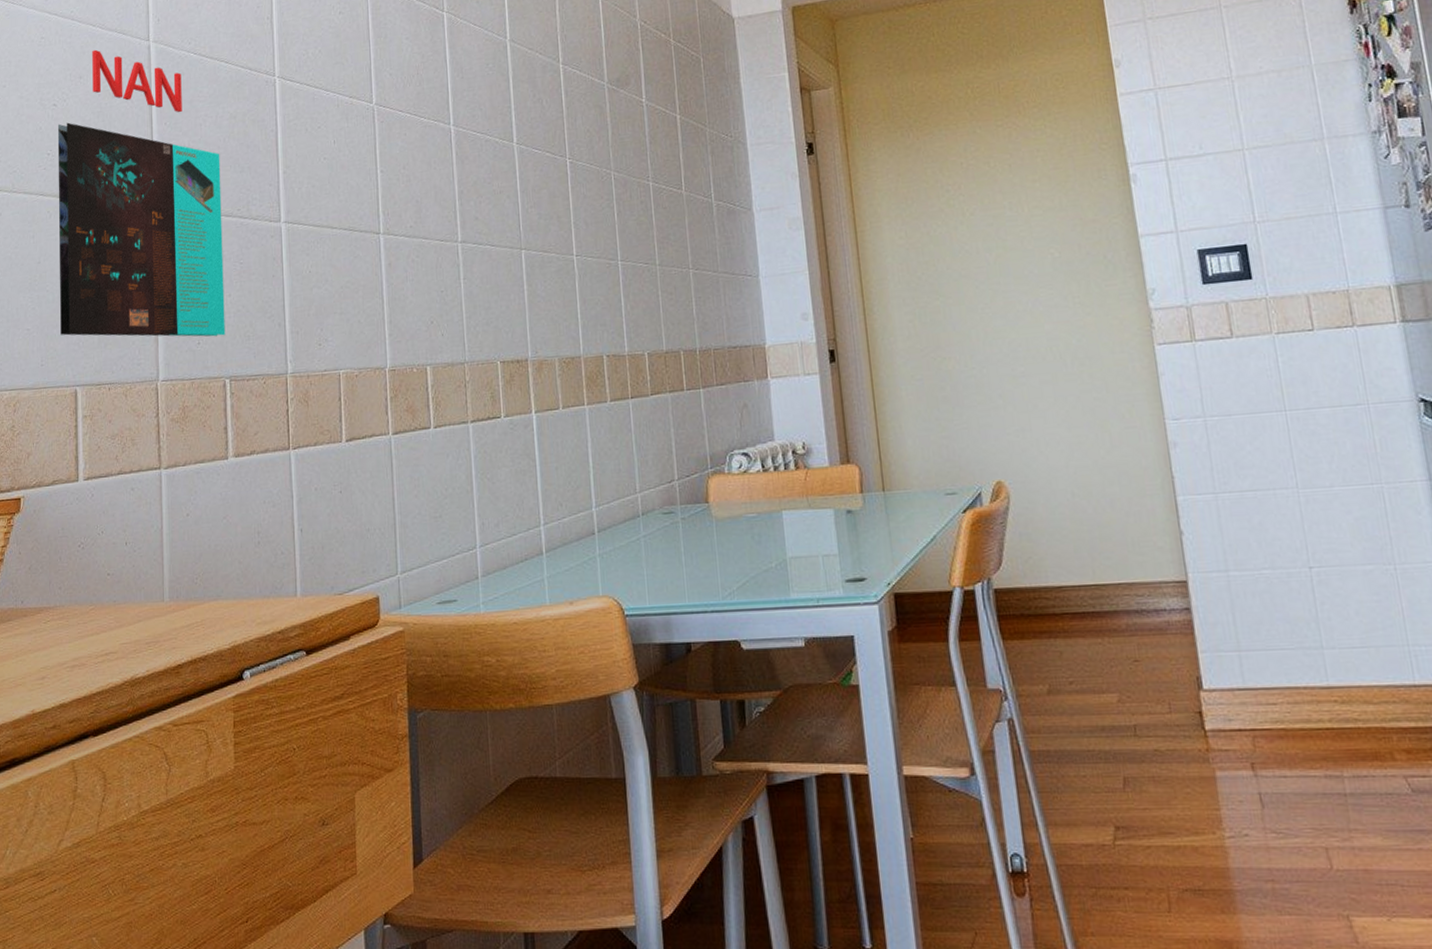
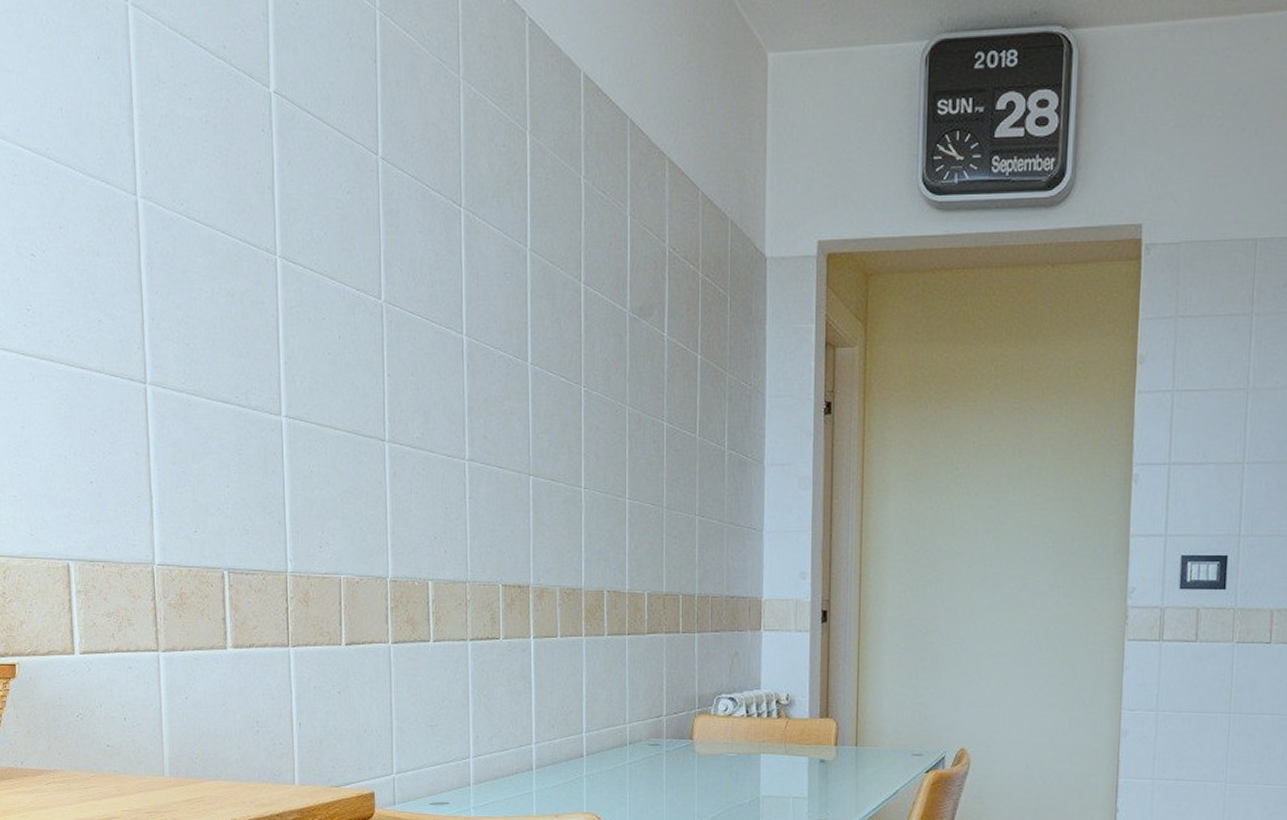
calendar: present [57,49,226,337] -> none [37,197,224,527]

